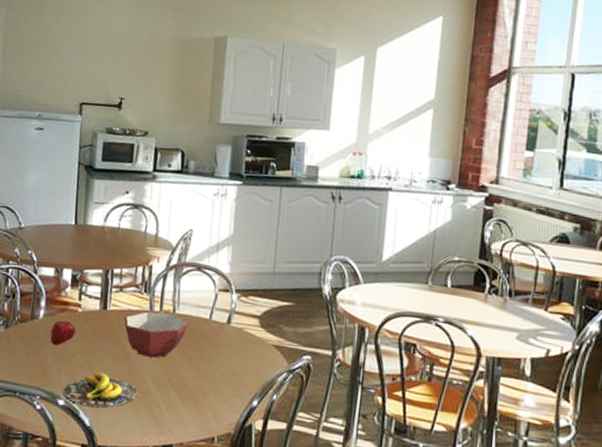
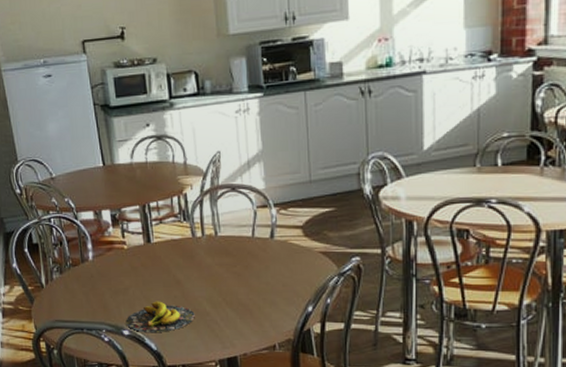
fruit: present [50,320,76,346] -> none [103,259,126,283]
bowl: present [124,312,189,358] -> none [169,237,233,281]

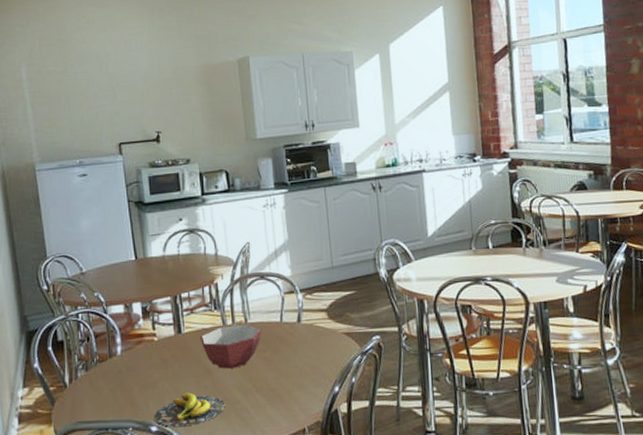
bowl: none [169,237,233,281] -> present [199,324,263,369]

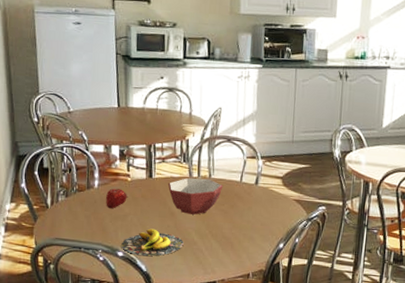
fruit: none [131,352,156,377] -> present [106,188,127,209]

